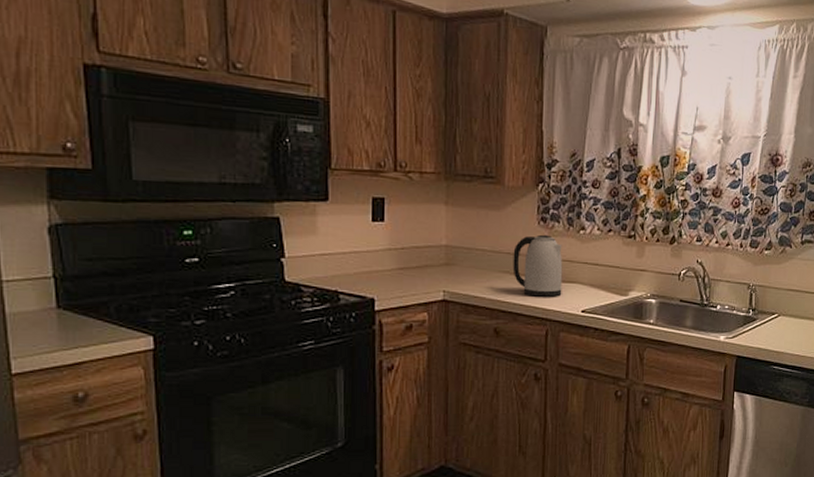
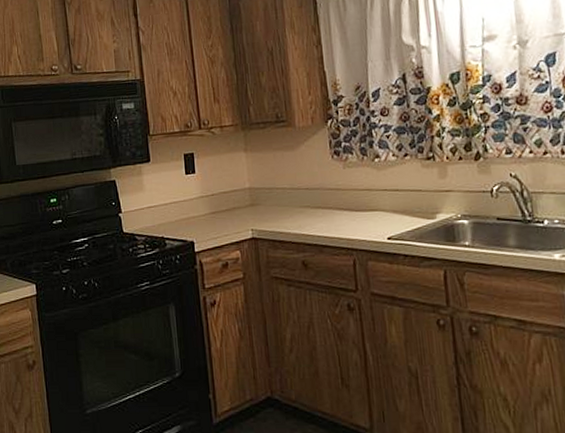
kettle: present [512,234,563,297] -> none [311,167,365,228]

